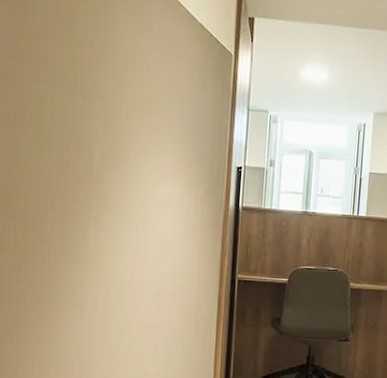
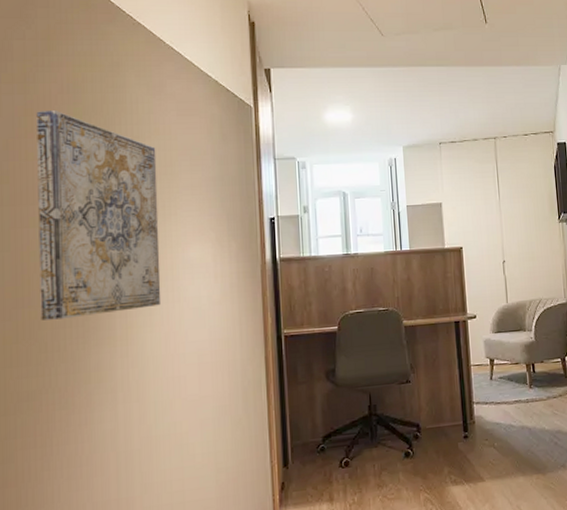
wall art: none [24,35,139,235] -> present [36,111,162,321]

